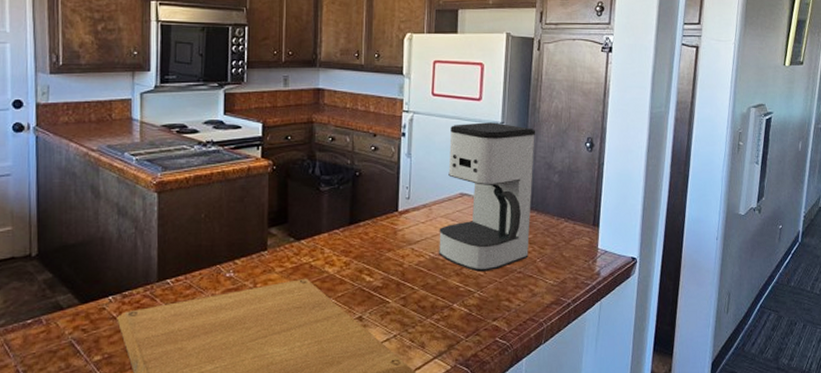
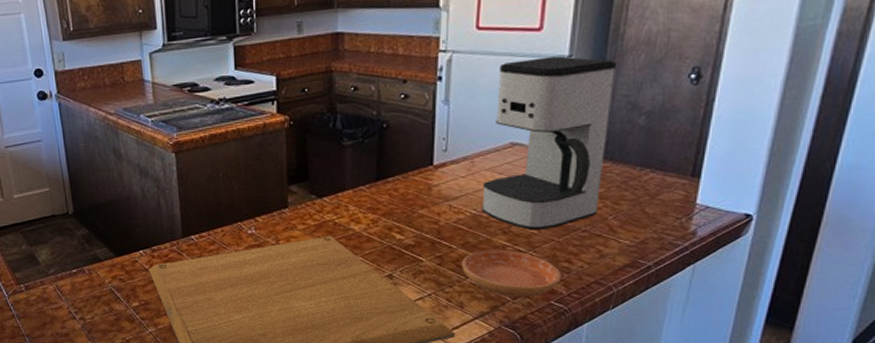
saucer: none [423,290,504,336] -> present [462,249,562,298]

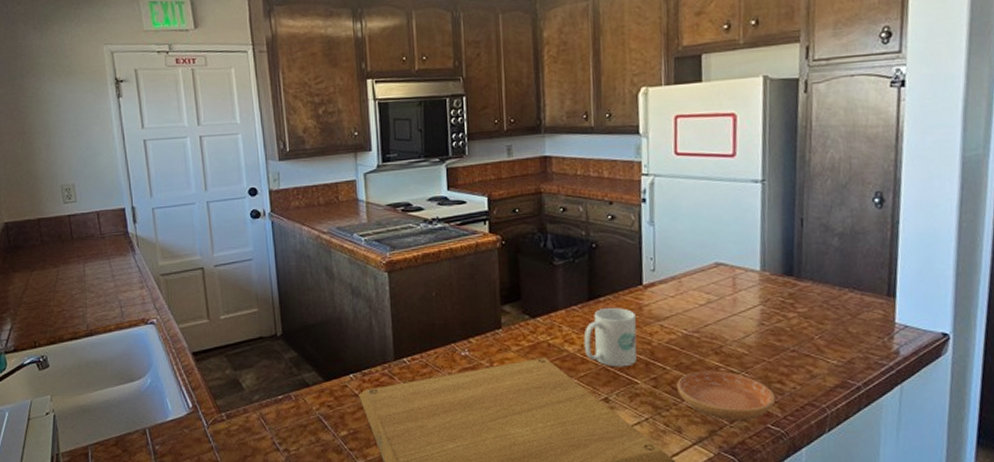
mug: none [370,187,424,246] -> present [583,307,637,367]
coffee maker: present [482,56,617,230] -> none [691,180,807,351]

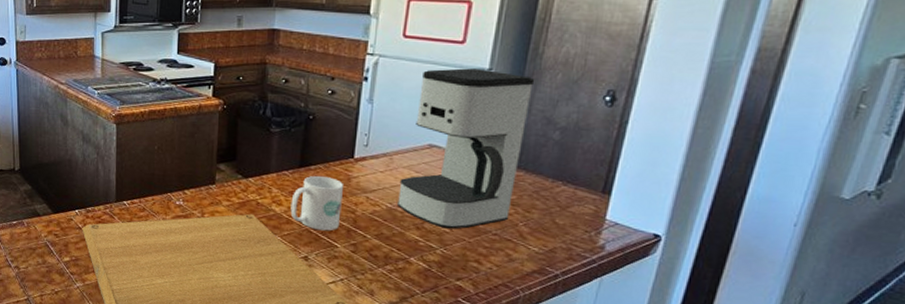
saucer: present [677,370,776,422] -> none [375,242,471,293]
coffee maker: none [691,180,807,351] -> present [398,68,535,229]

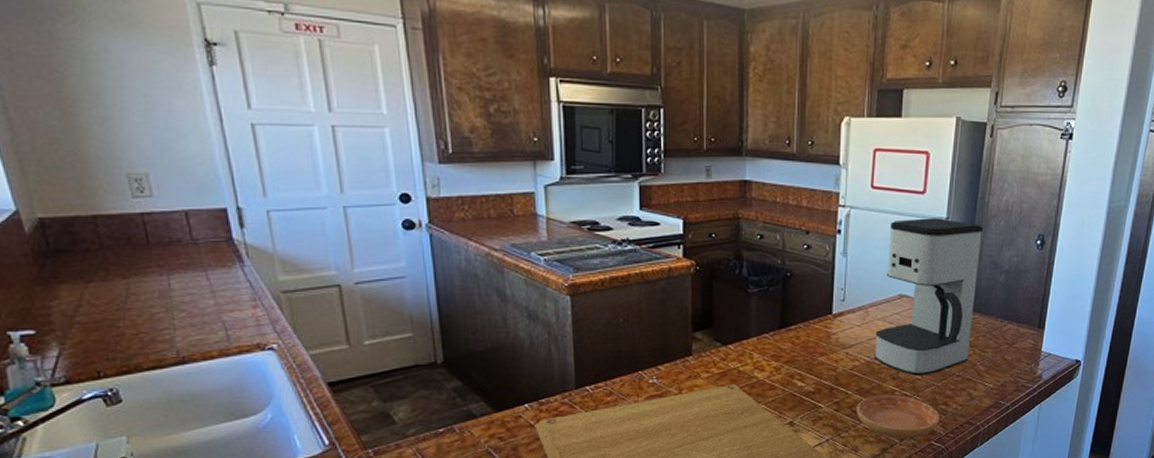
mug: present [290,175,343,231] -> none [773,335,823,393]
saucer: none [375,242,471,293] -> present [857,394,940,440]

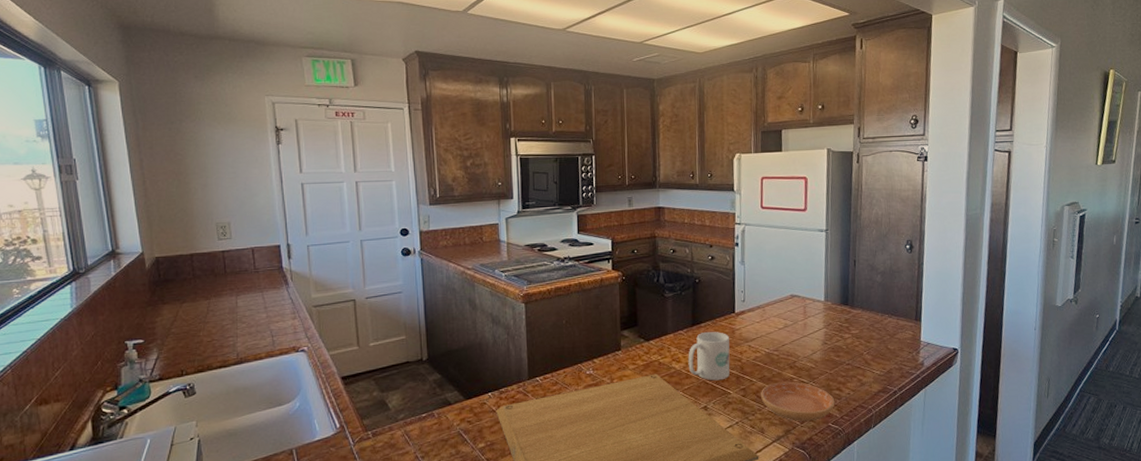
mug: none [773,335,823,393] -> present [688,331,730,381]
coffee maker: present [875,218,984,376] -> none [772,230,859,365]

